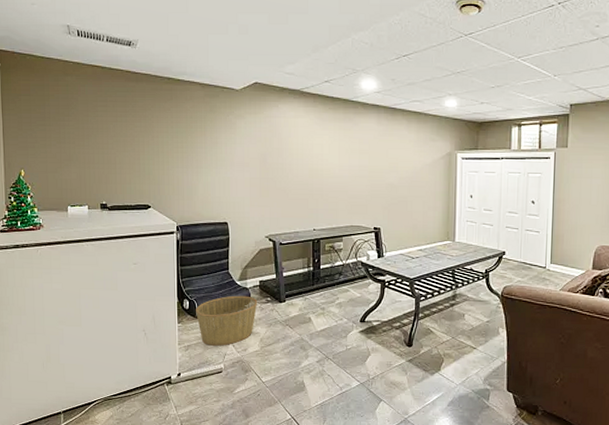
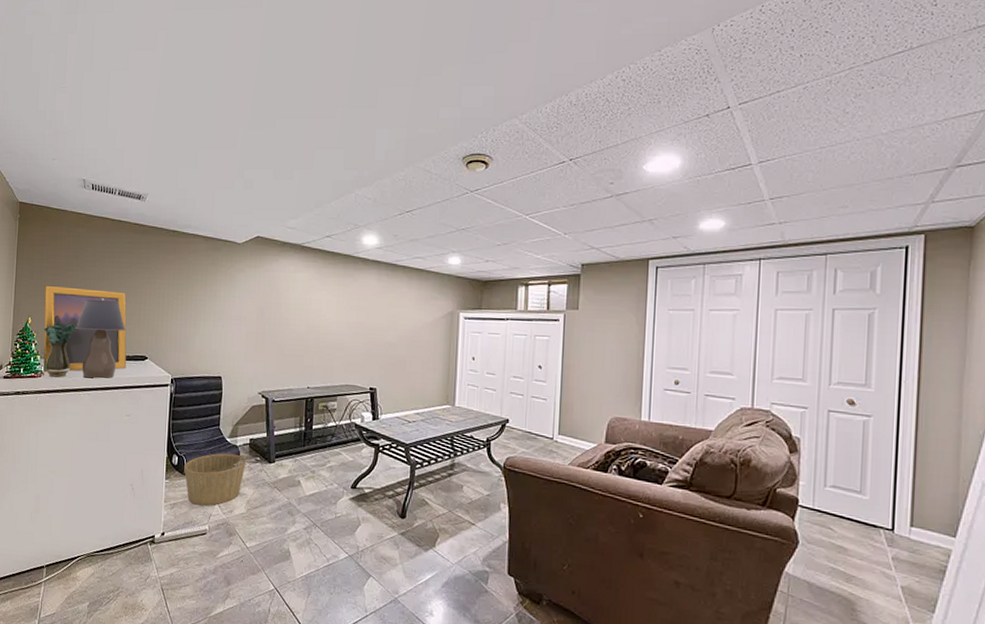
picture frame: none [35,136,130,224] -> present [43,285,127,372]
vase: none [39,171,73,229] -> present [44,319,76,378]
table lamp: none [72,147,126,229] -> present [75,297,126,379]

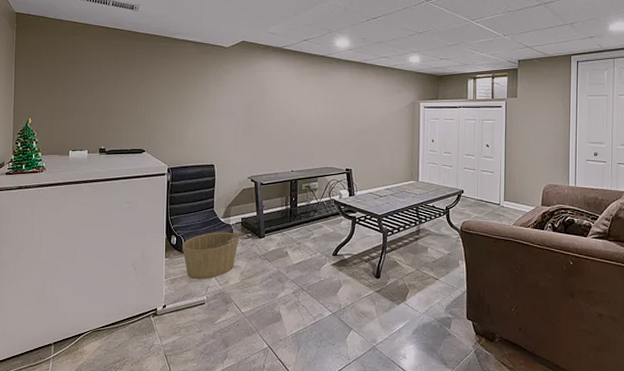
picture frame: present [43,285,127,372] -> none [43,88,126,167]
vase: present [44,319,76,378] -> none [44,119,75,172]
table lamp: present [75,297,126,379] -> none [74,98,124,171]

